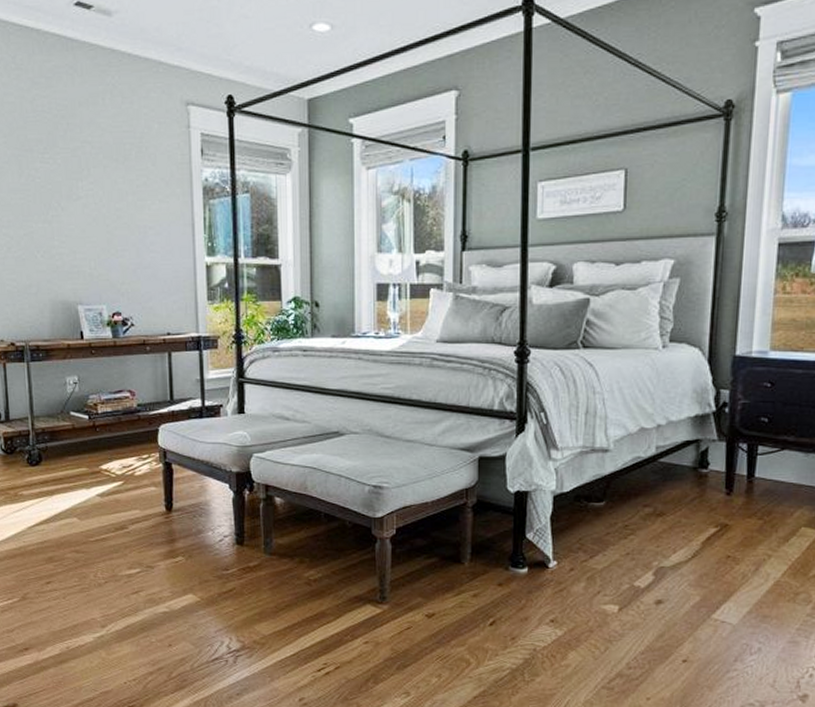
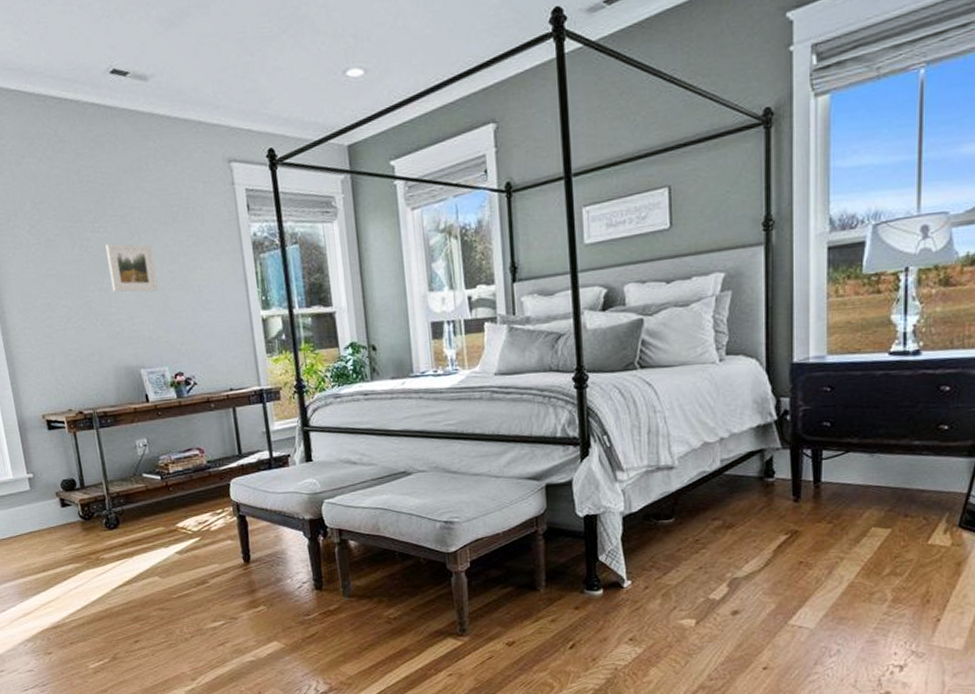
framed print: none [53,176,104,228] -> present [105,243,159,293]

